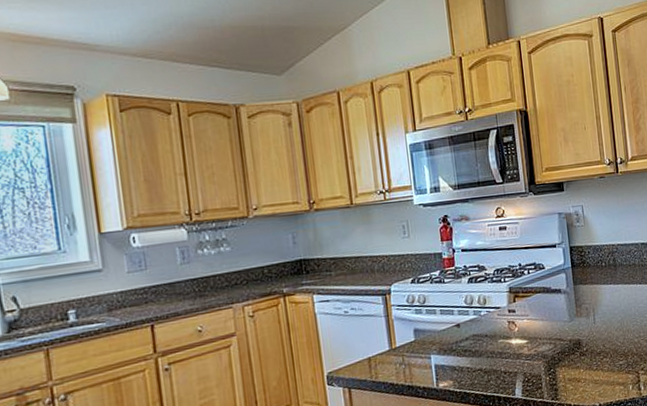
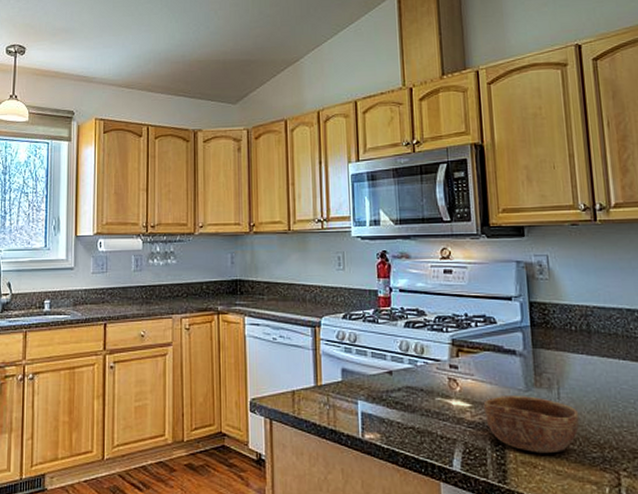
bowl: none [537,325,610,370] -> present [483,396,580,454]

